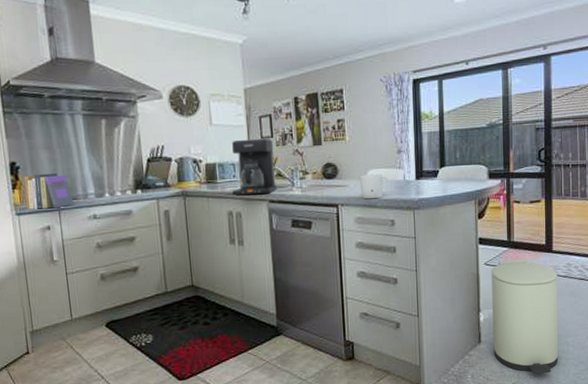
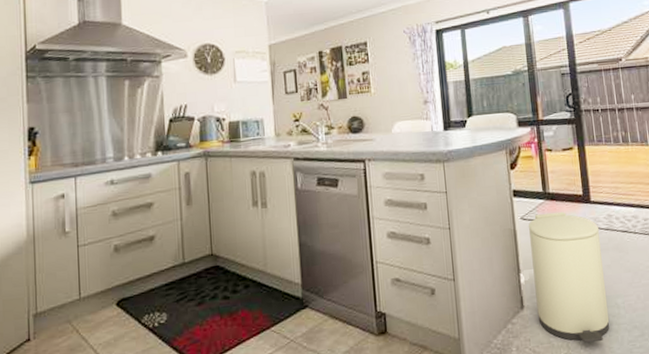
books: present [24,172,74,210] -> none [41,137,92,178]
coffee maker: present [232,138,278,196] -> none [256,93,303,155]
mug: present [359,174,391,200] -> none [386,125,419,153]

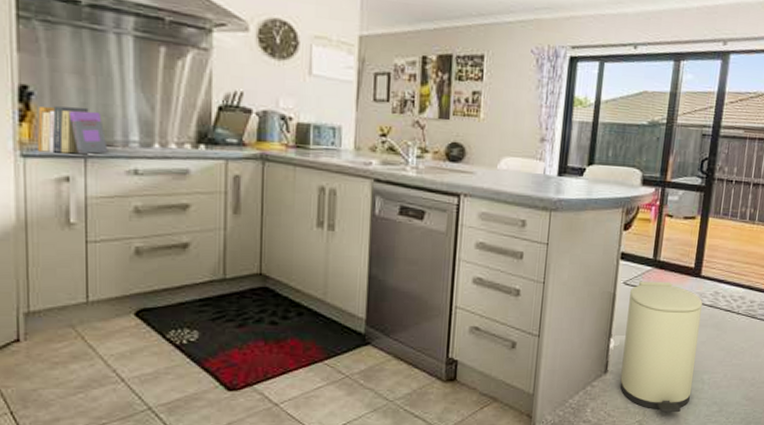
books: none [41,137,92,178] -> present [36,106,108,155]

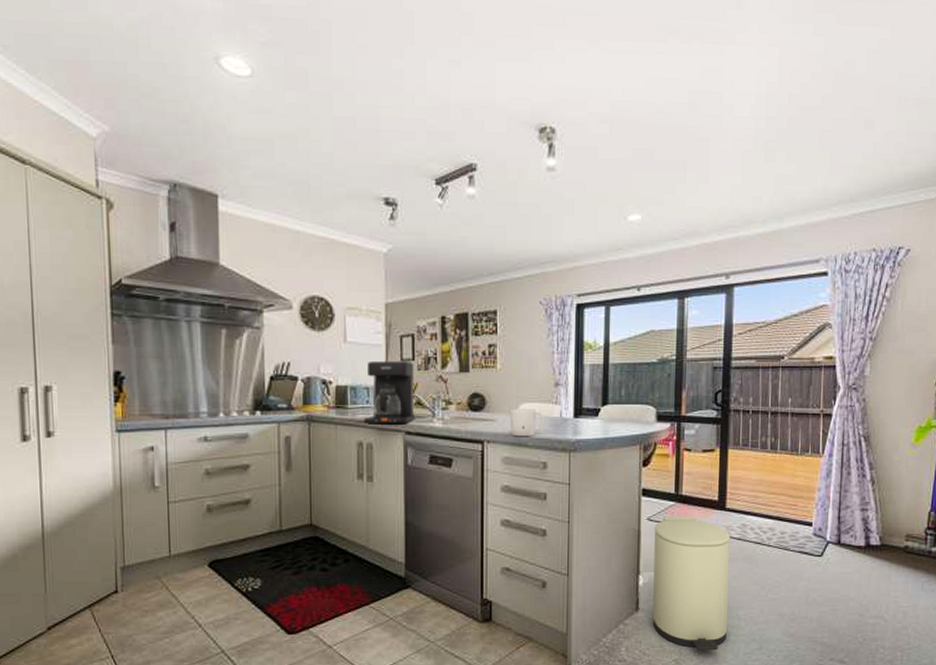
books: present [36,106,108,155] -> none [128,386,183,427]
coffee maker: none [328,98,389,171] -> present [364,360,416,425]
mug: none [489,162,528,193] -> present [509,408,545,437]

